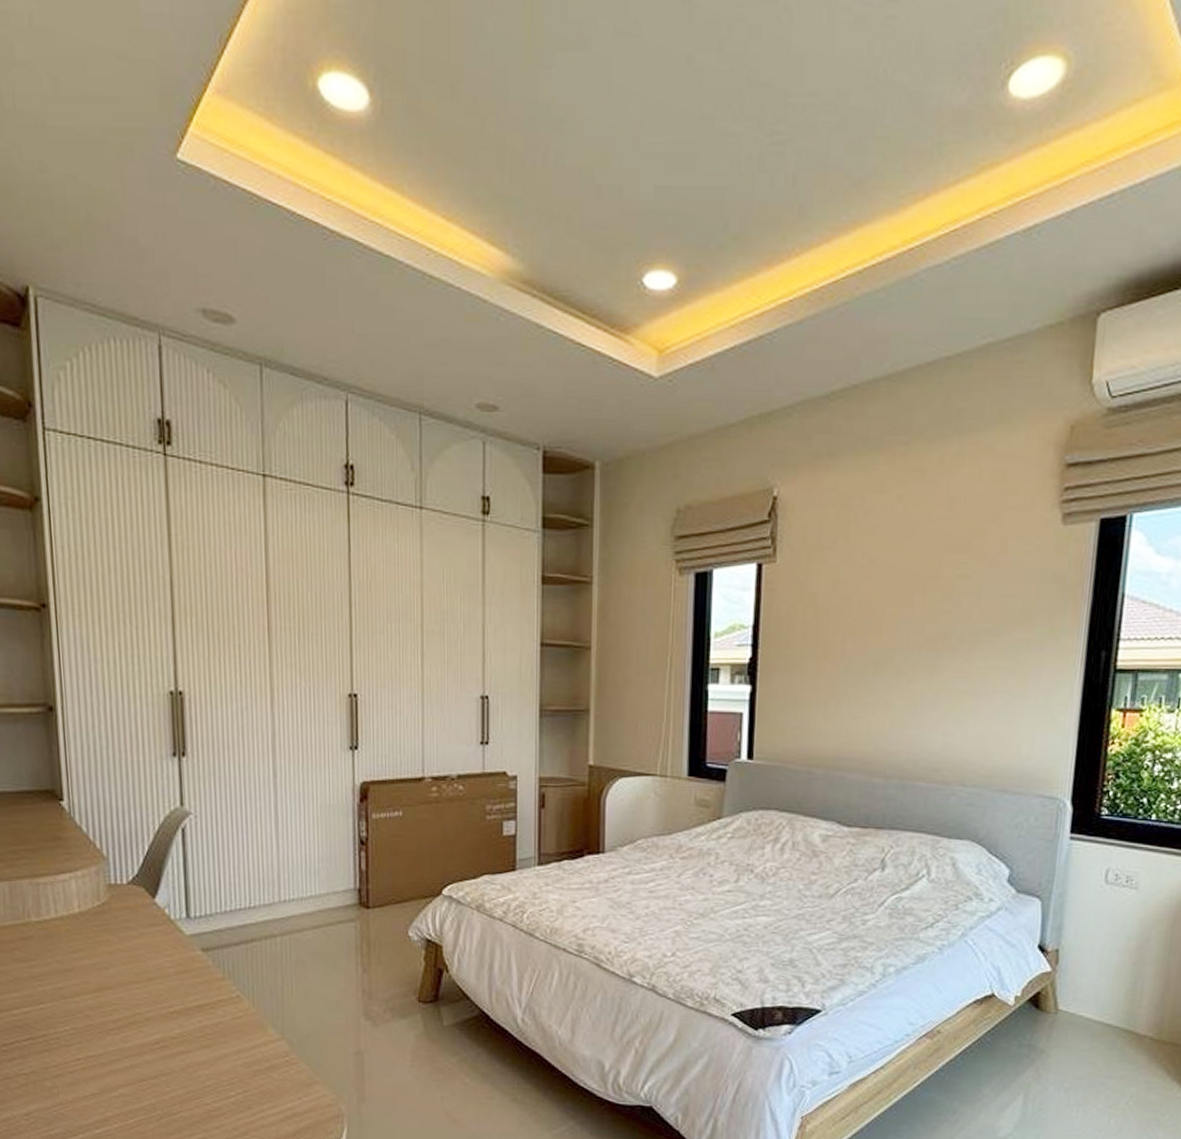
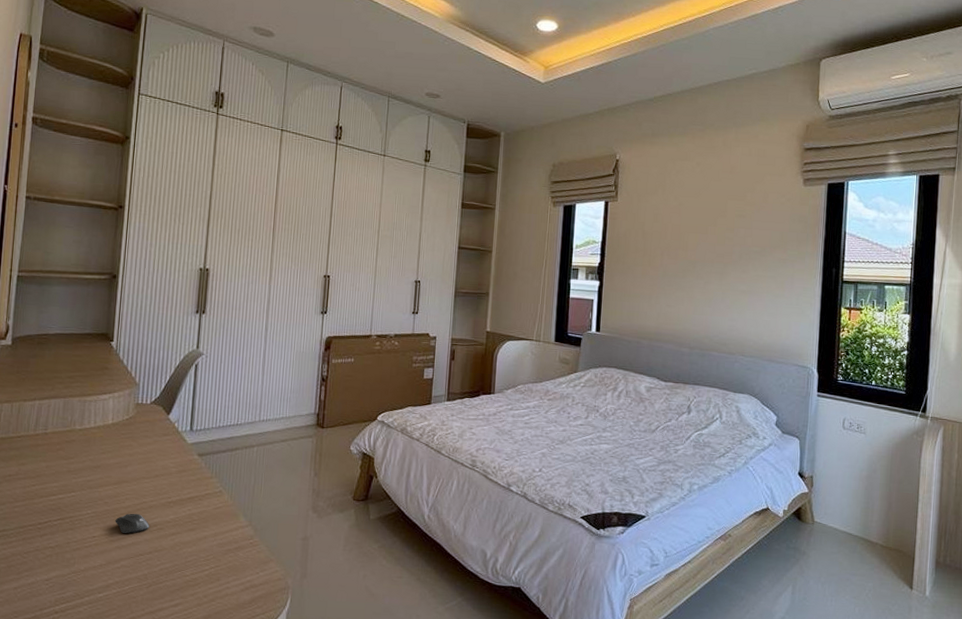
computer mouse: none [103,1028,150,1054] -> present [115,513,150,534]

